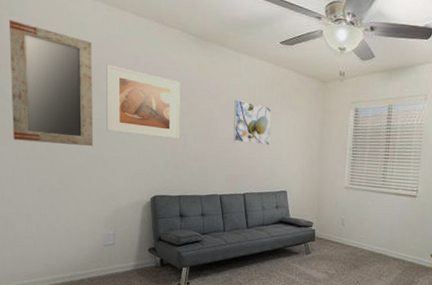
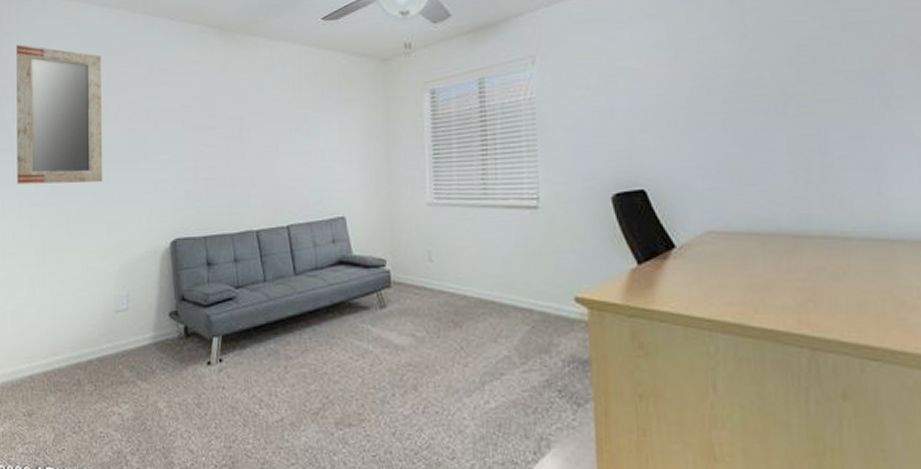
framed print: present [106,64,181,140] -> none [117,78,203,162]
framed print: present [233,99,272,145] -> none [269,100,319,156]

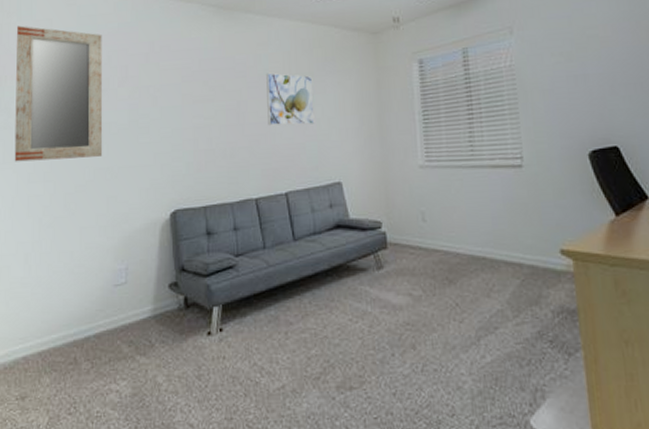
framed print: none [269,100,319,156] -> present [266,72,315,126]

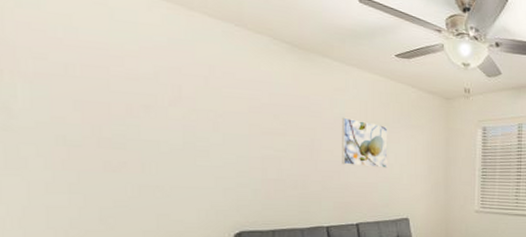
home mirror: present [14,25,103,162] -> none [14,12,150,174]

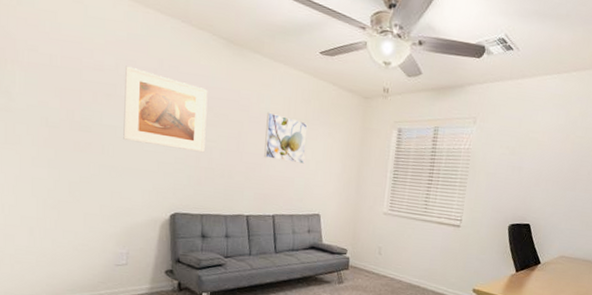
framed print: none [168,73,272,164] -> present [123,65,208,153]

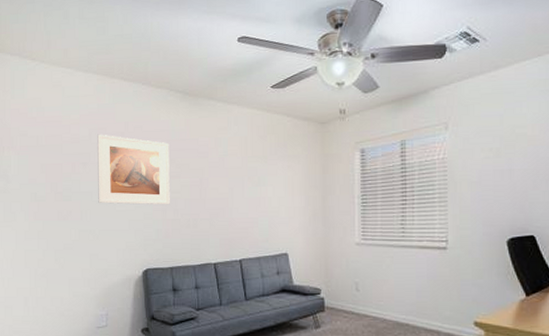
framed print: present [264,112,308,164] -> none [225,154,267,202]

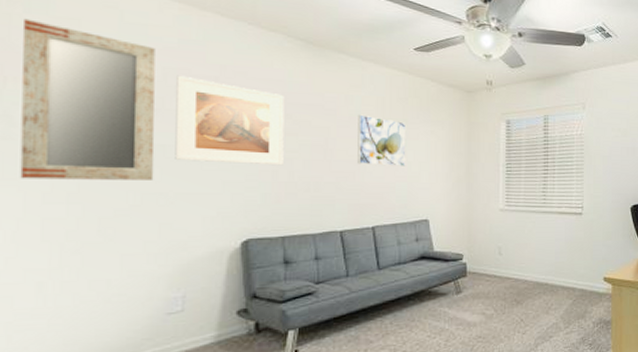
home mirror: none [11,102,86,221] -> present [20,18,155,180]
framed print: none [225,154,267,202] -> present [357,114,407,166]

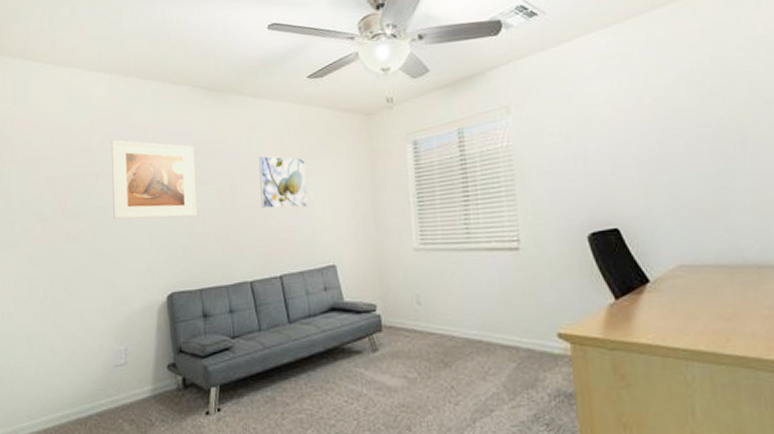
home mirror: present [20,18,155,180] -> none [12,110,100,246]

